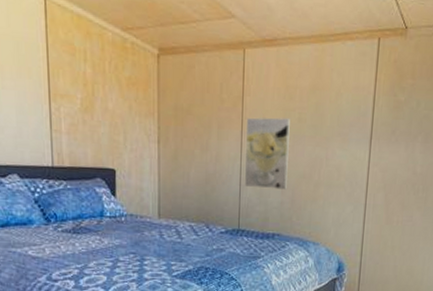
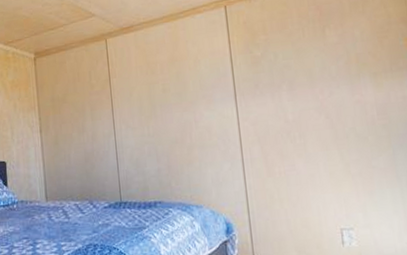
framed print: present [244,117,290,190] -> none [115,91,162,160]

